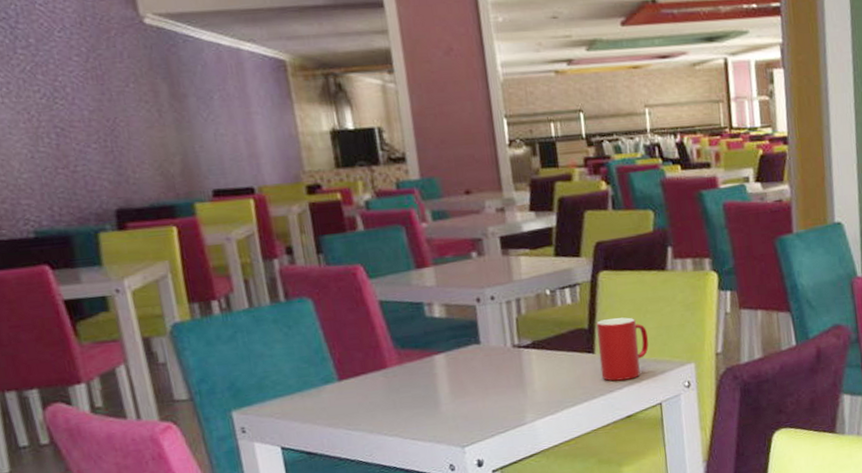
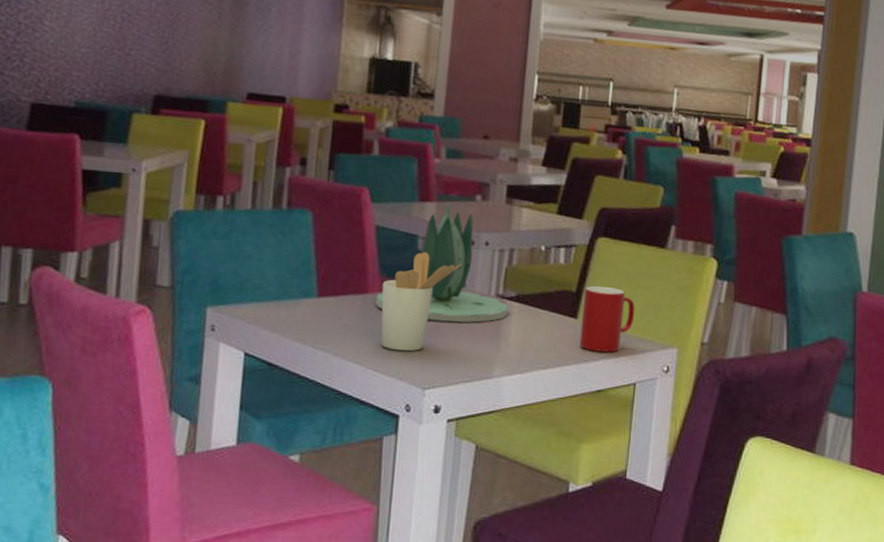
succulent plant: none [396,263,528,383] -> present [376,201,508,323]
utensil holder: none [399,317,472,417] -> present [380,252,461,352]

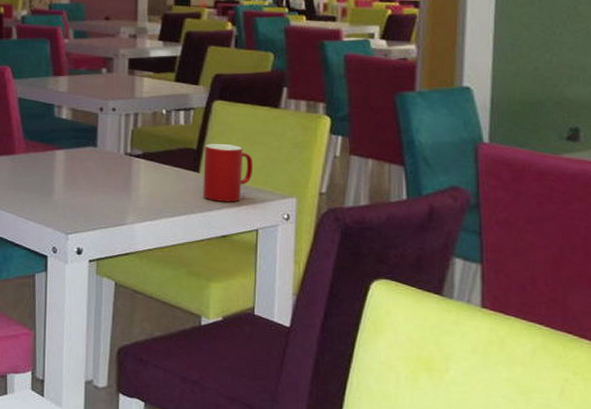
succulent plant: present [376,201,508,323] -> none [22,75,136,178]
utensil holder: present [380,252,461,352] -> none [26,118,93,203]

